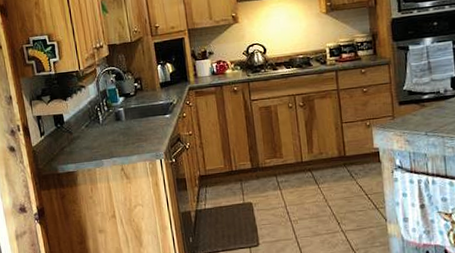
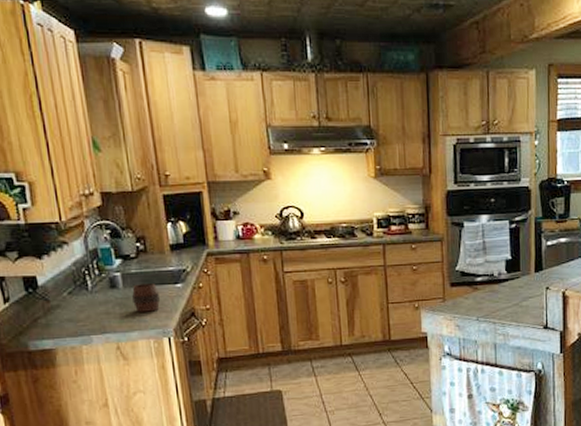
cup: none [132,115,154,140] -> present [132,284,161,312]

